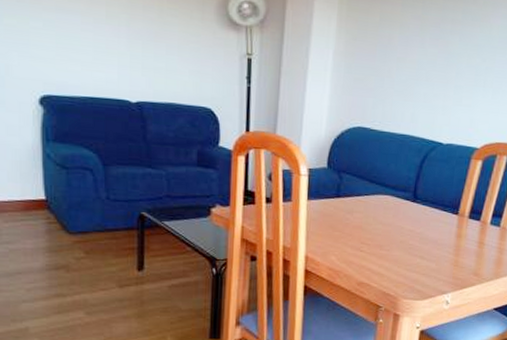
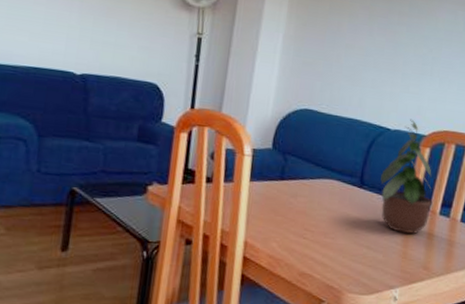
potted plant: none [433,132,484,244] -> present [380,118,433,234]

